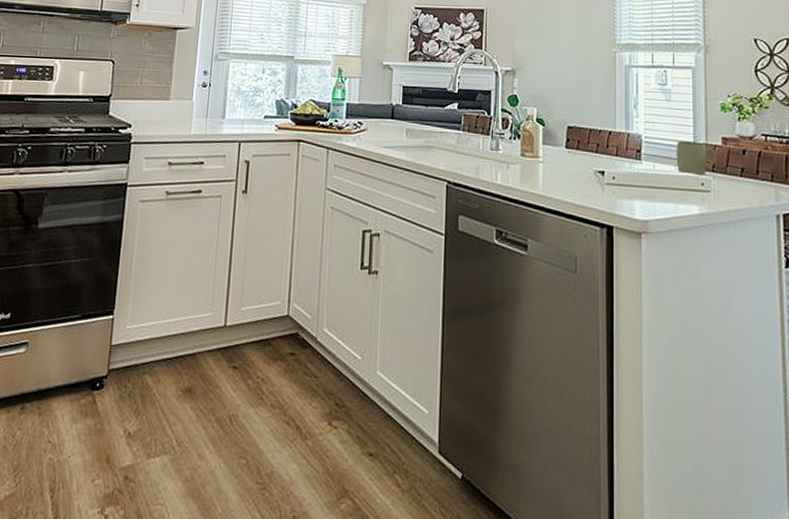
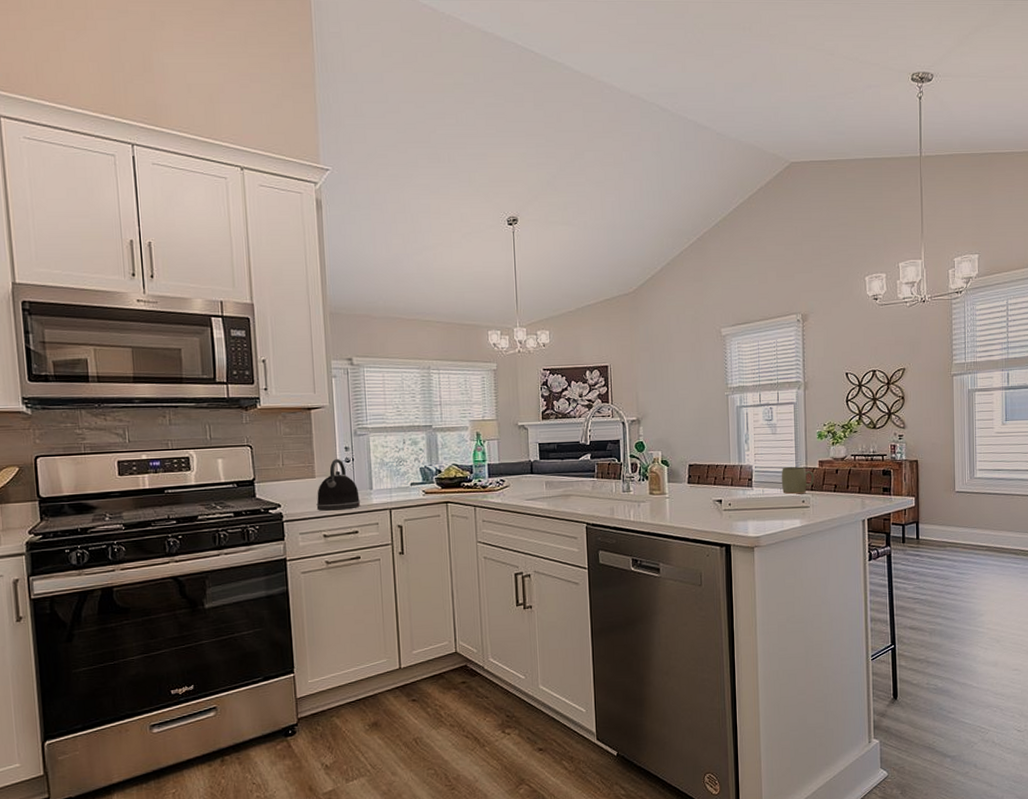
kettle: none [166,81,211,137] -> present [316,458,361,511]

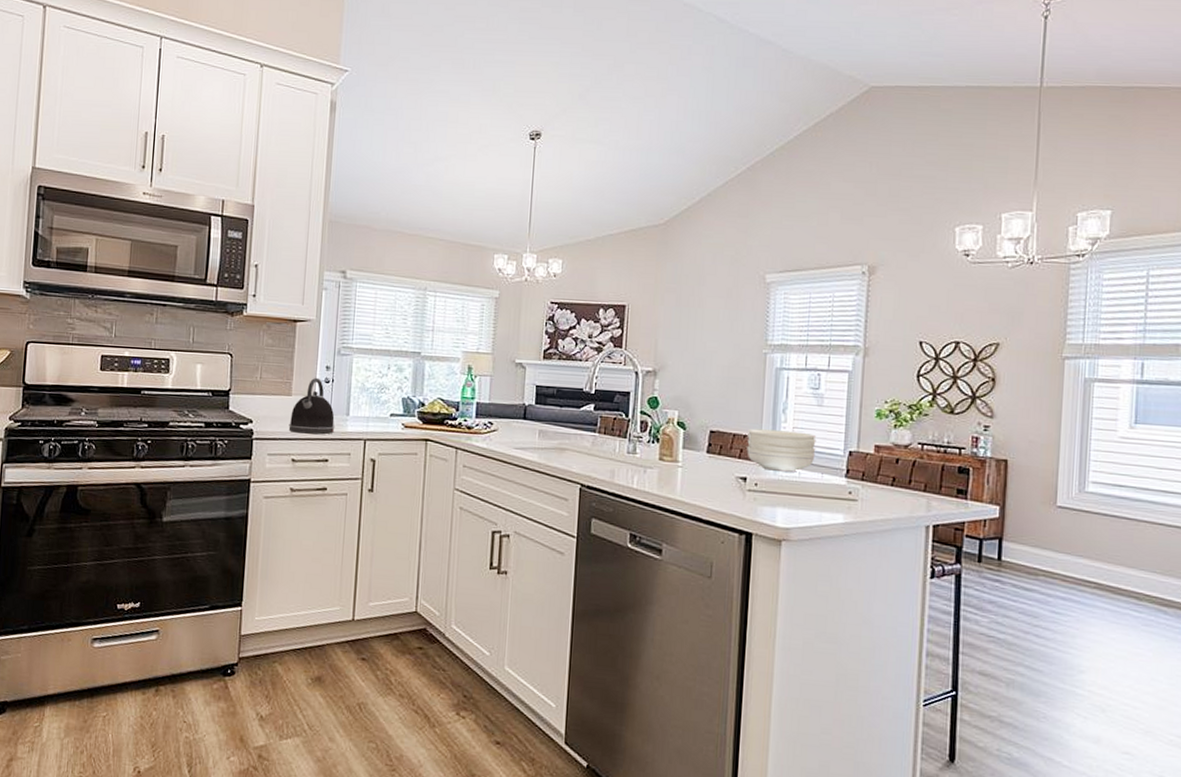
bowl: none [719,457,774,492] -> present [746,428,817,472]
mug: present [781,467,815,495] -> none [823,448,868,484]

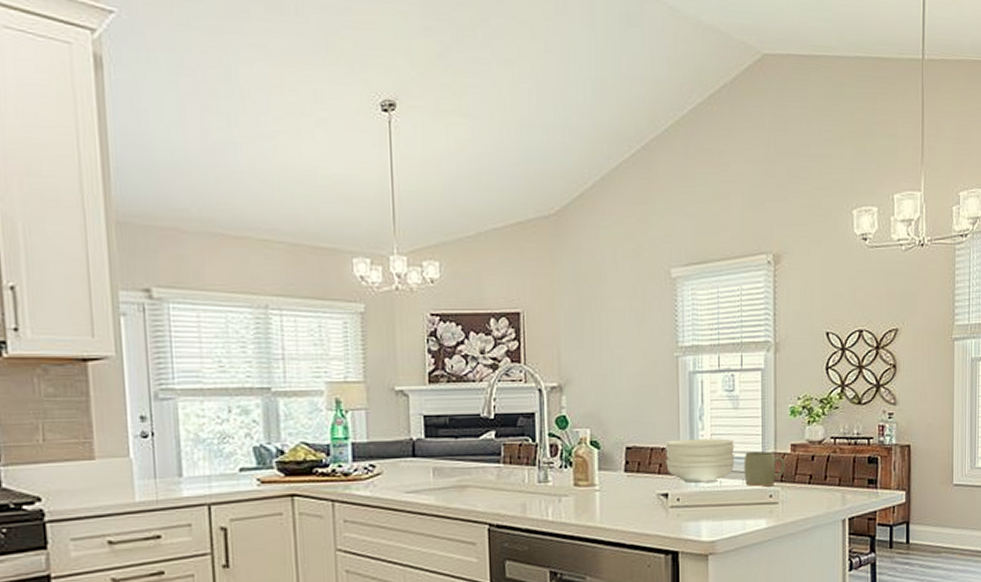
kettle: present [288,377,335,435] -> none [96,431,165,507]
mug: none [823,448,868,484] -> present [743,451,785,487]

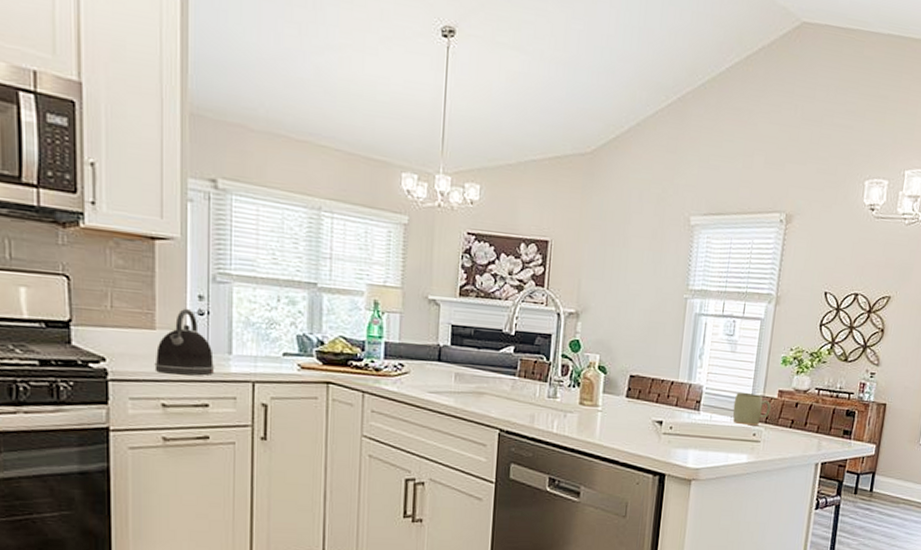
kettle: none [96,431,165,507] -> present [154,308,215,376]
bowl: present [665,438,735,483] -> none [663,373,729,416]

